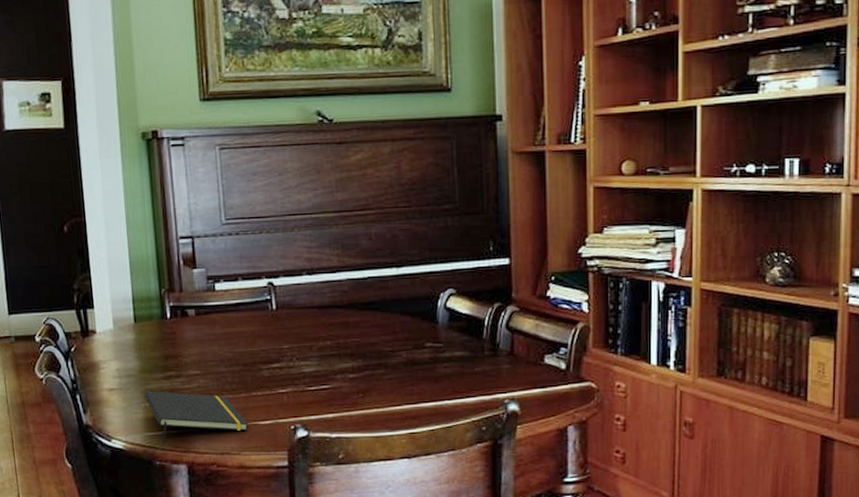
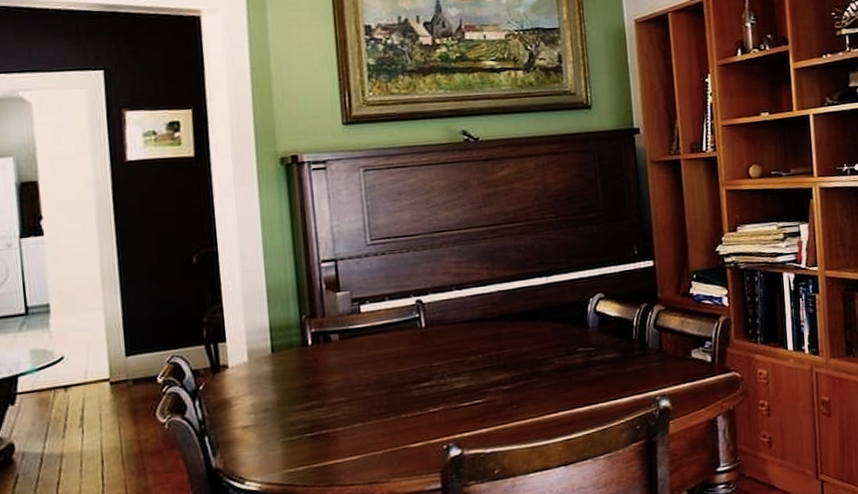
notepad: present [144,391,249,444] -> none [283,421,398,480]

